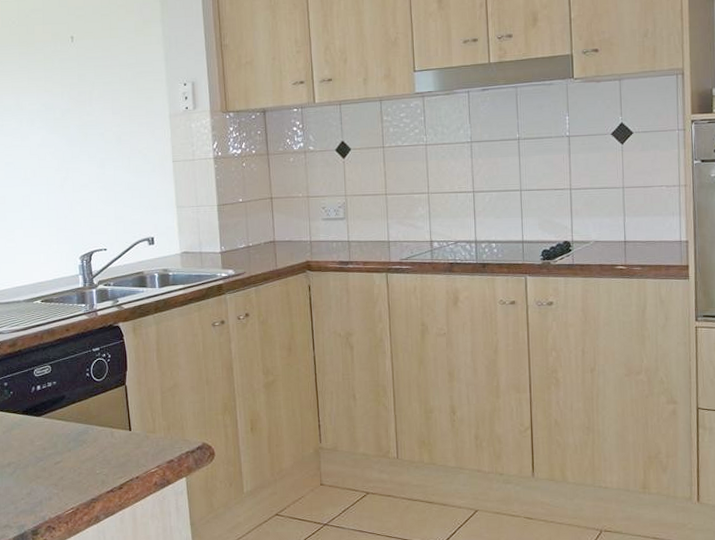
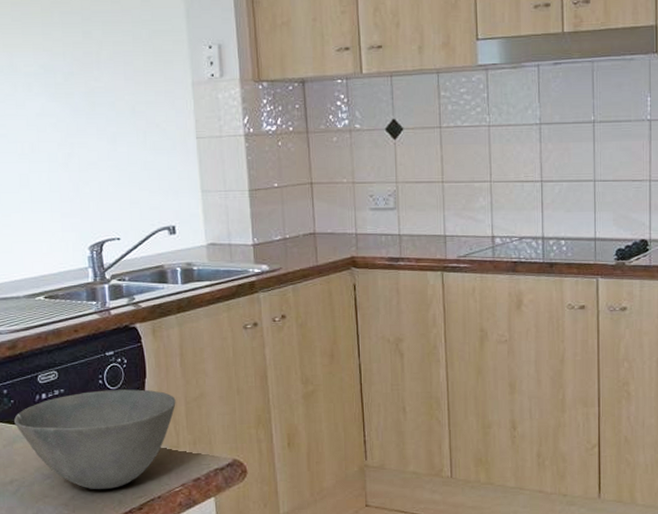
bowl: none [12,381,153,471] -> present [13,389,176,489]

